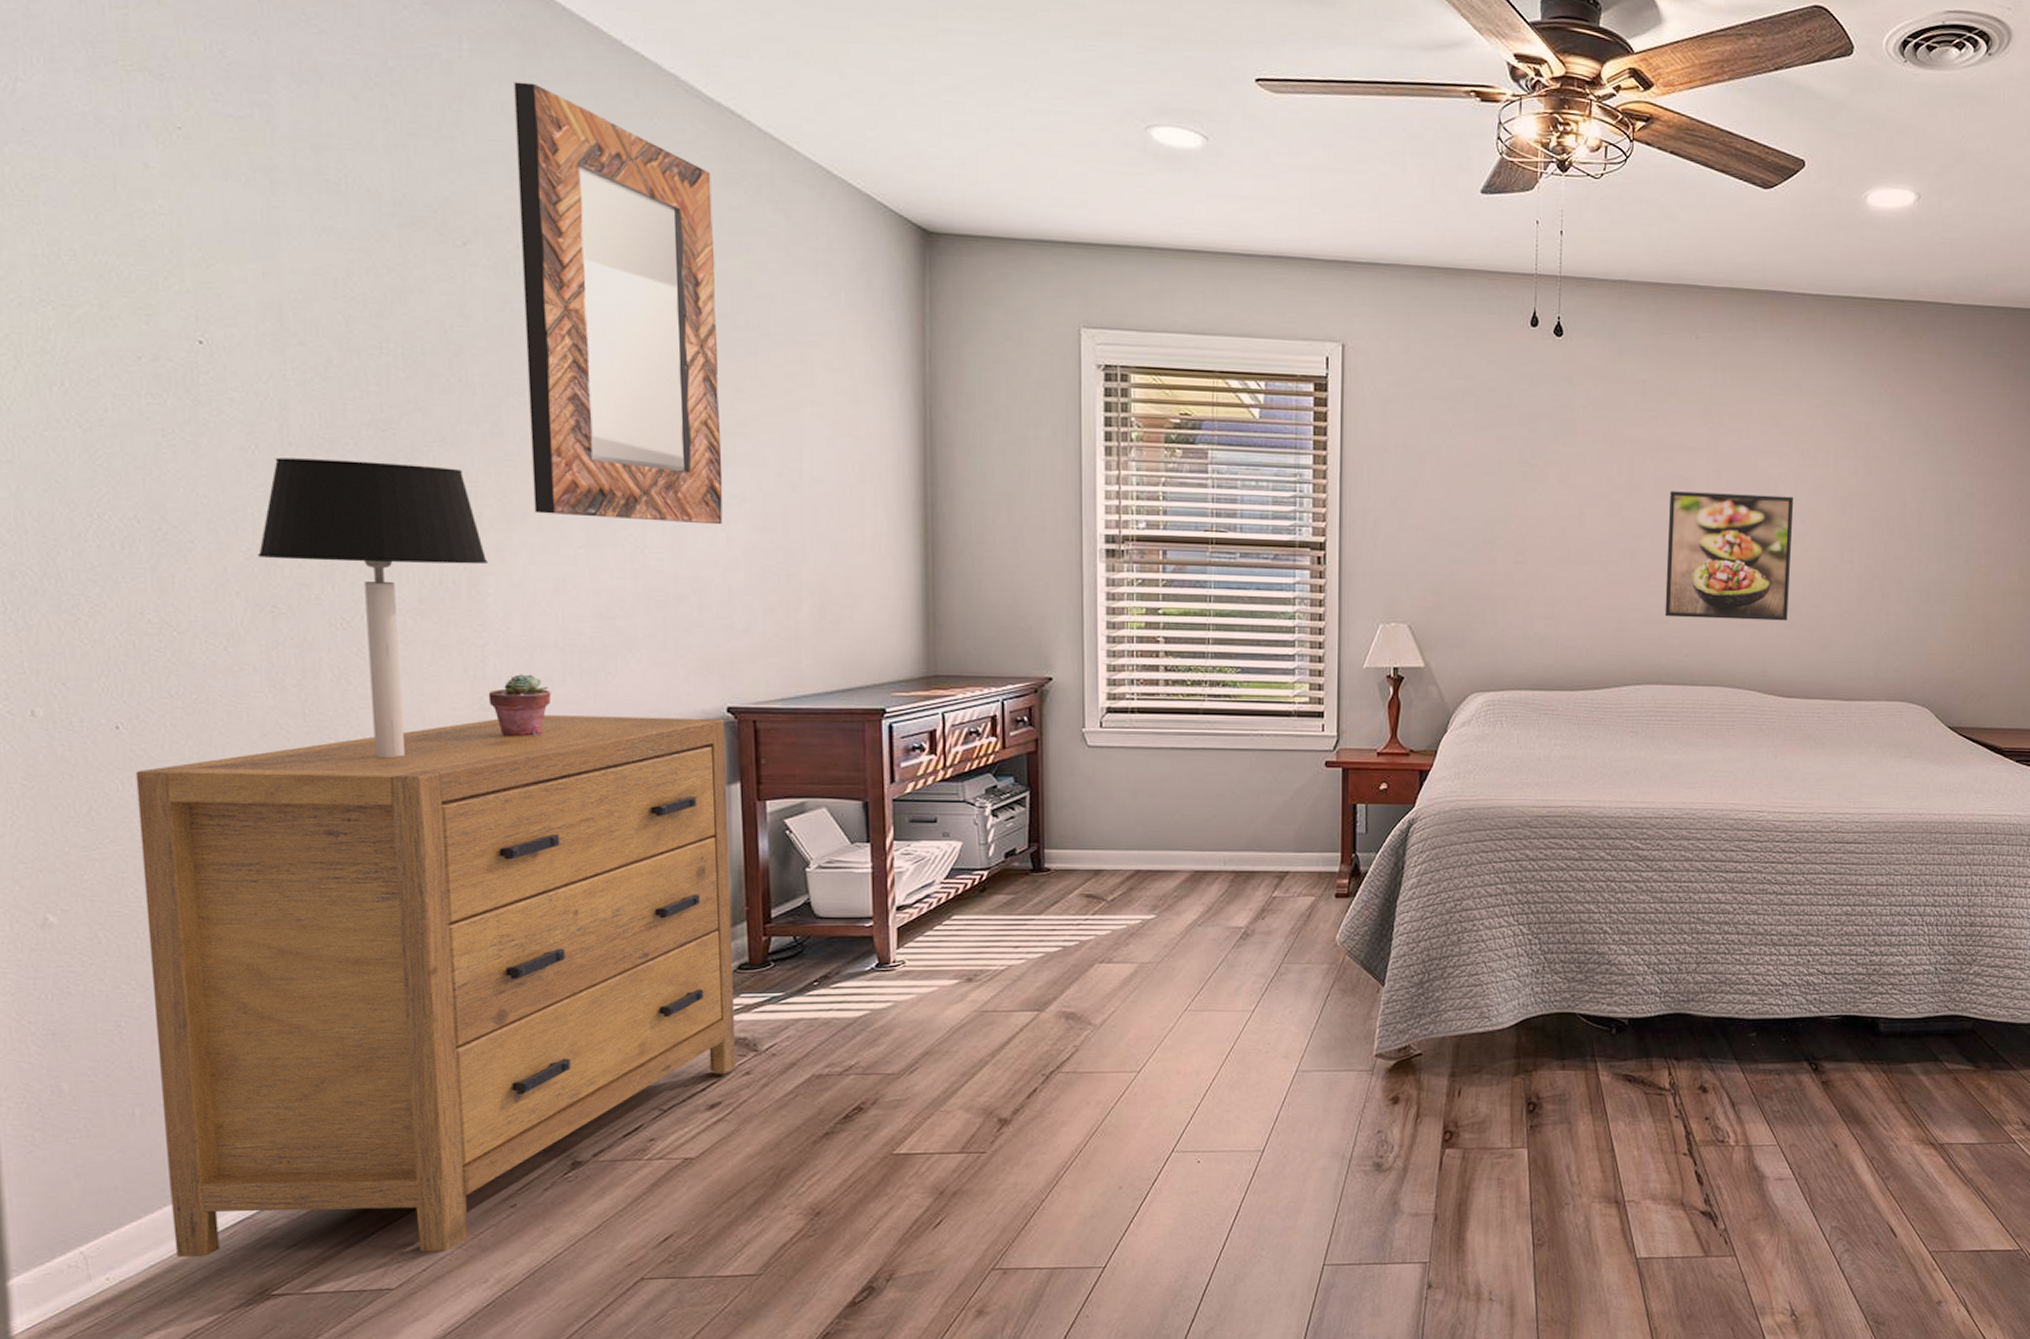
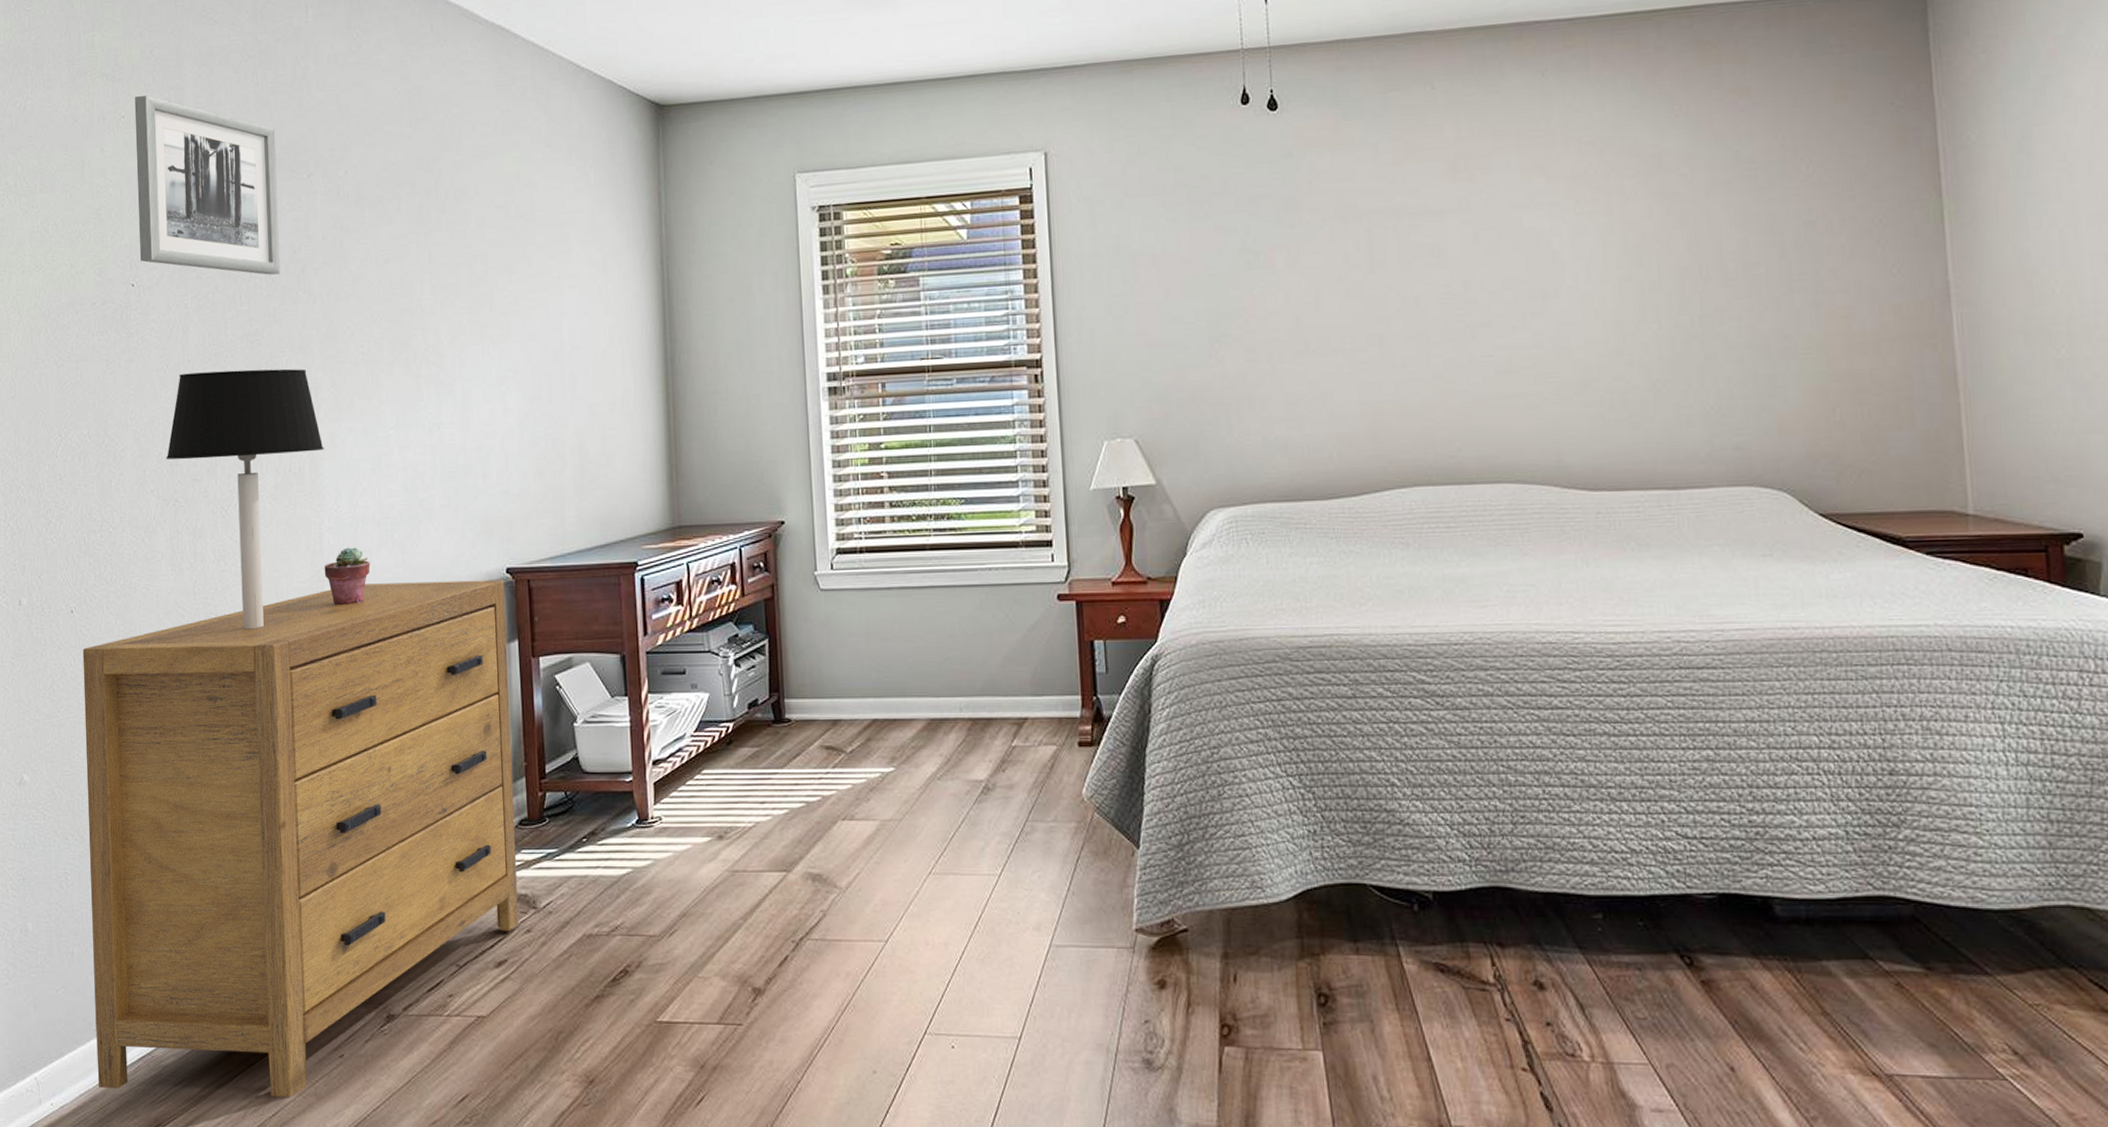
wall art: none [196,105,425,355] -> present [134,95,281,275]
home mirror: present [514,81,723,525] -> none [343,33,500,402]
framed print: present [1665,491,1794,621] -> none [1419,252,1582,406]

